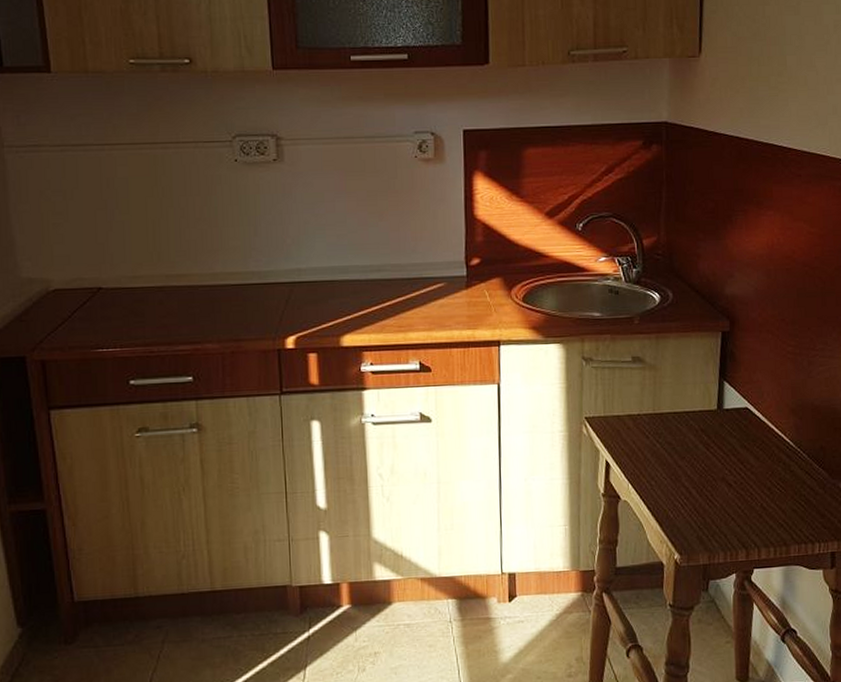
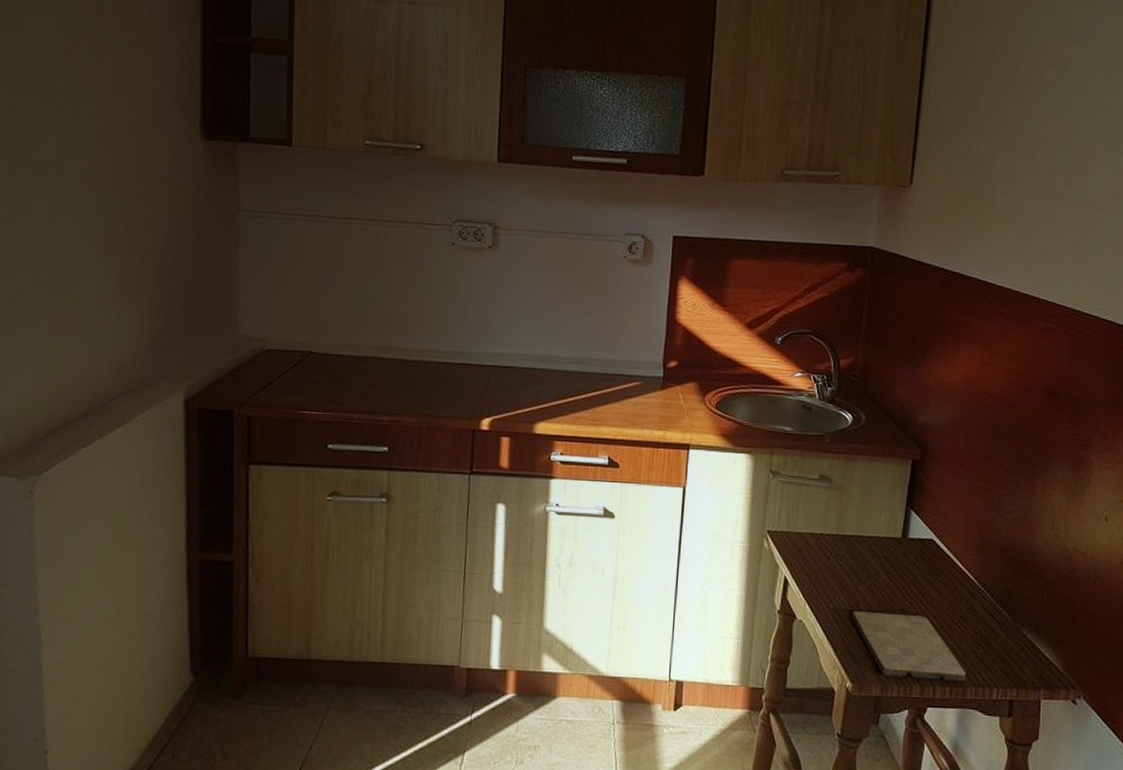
cutting board: none [674,482,789,545] -> present [852,611,966,682]

